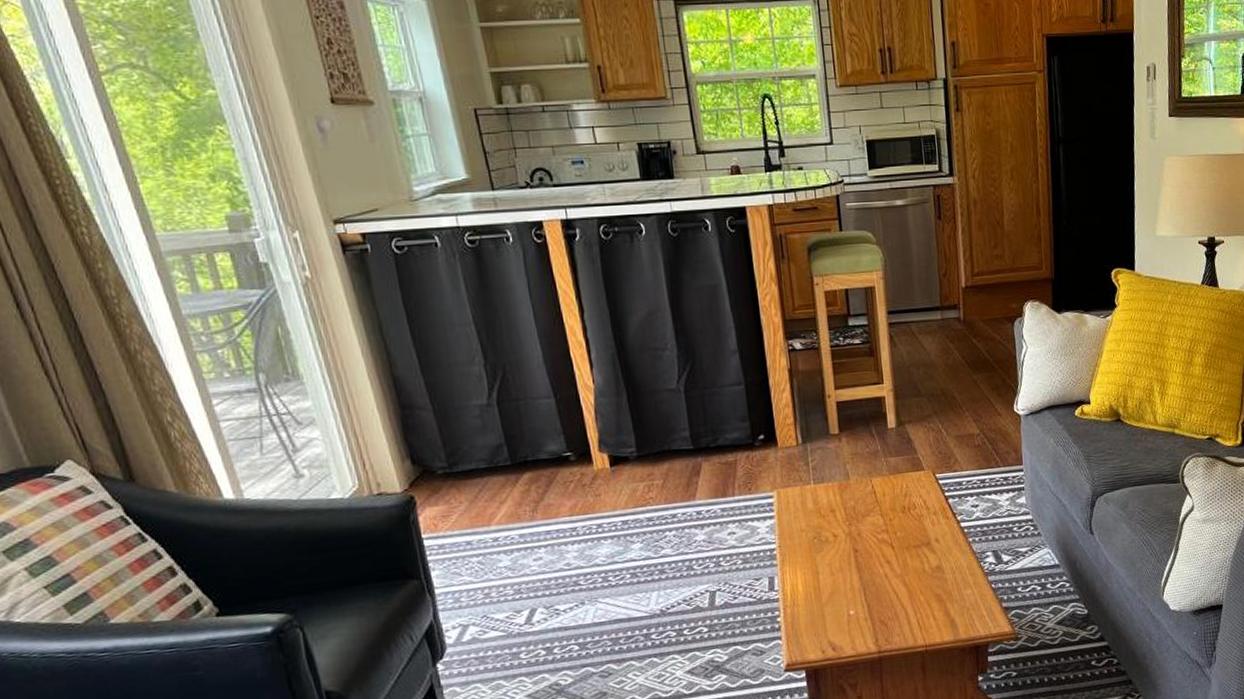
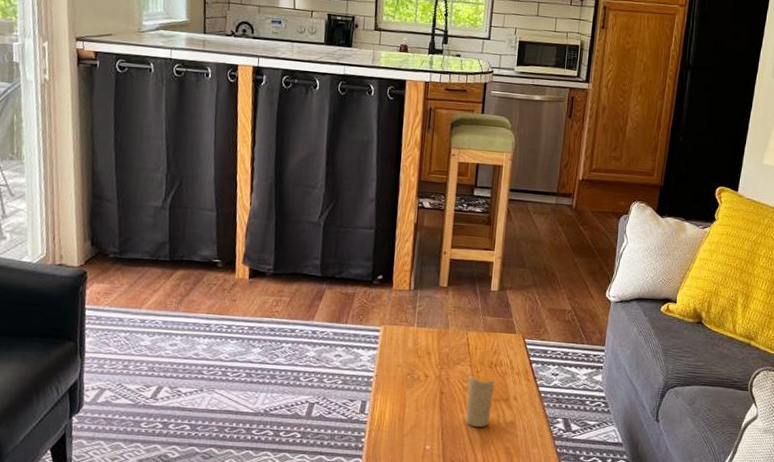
candle: none [882,525,914,580] -> present [465,376,494,428]

